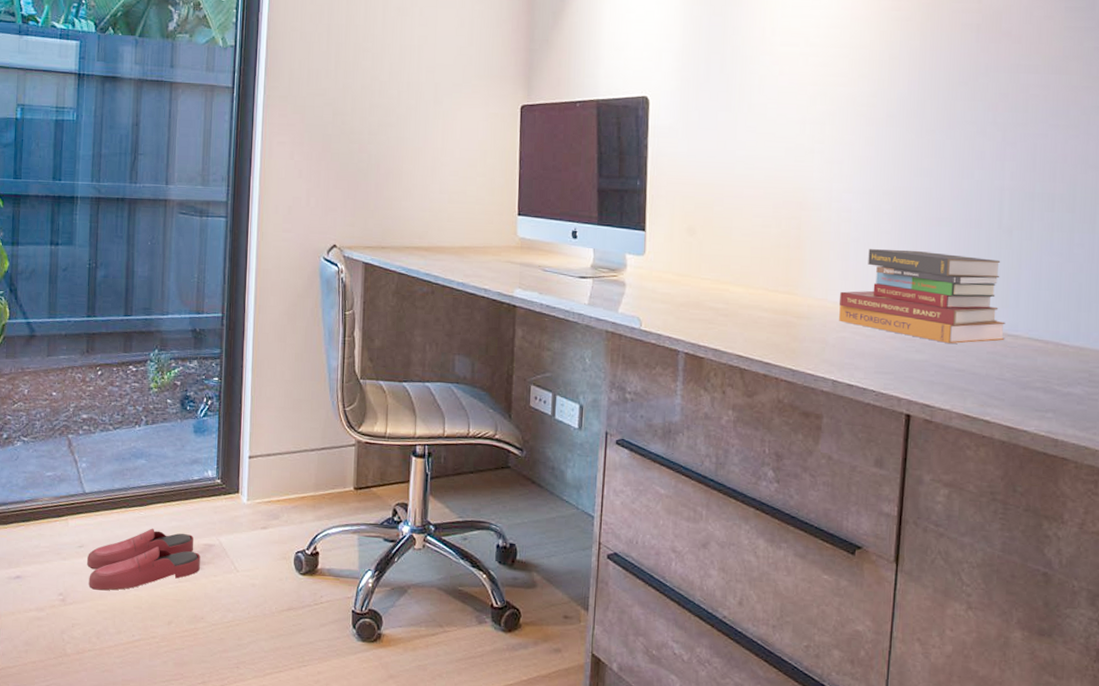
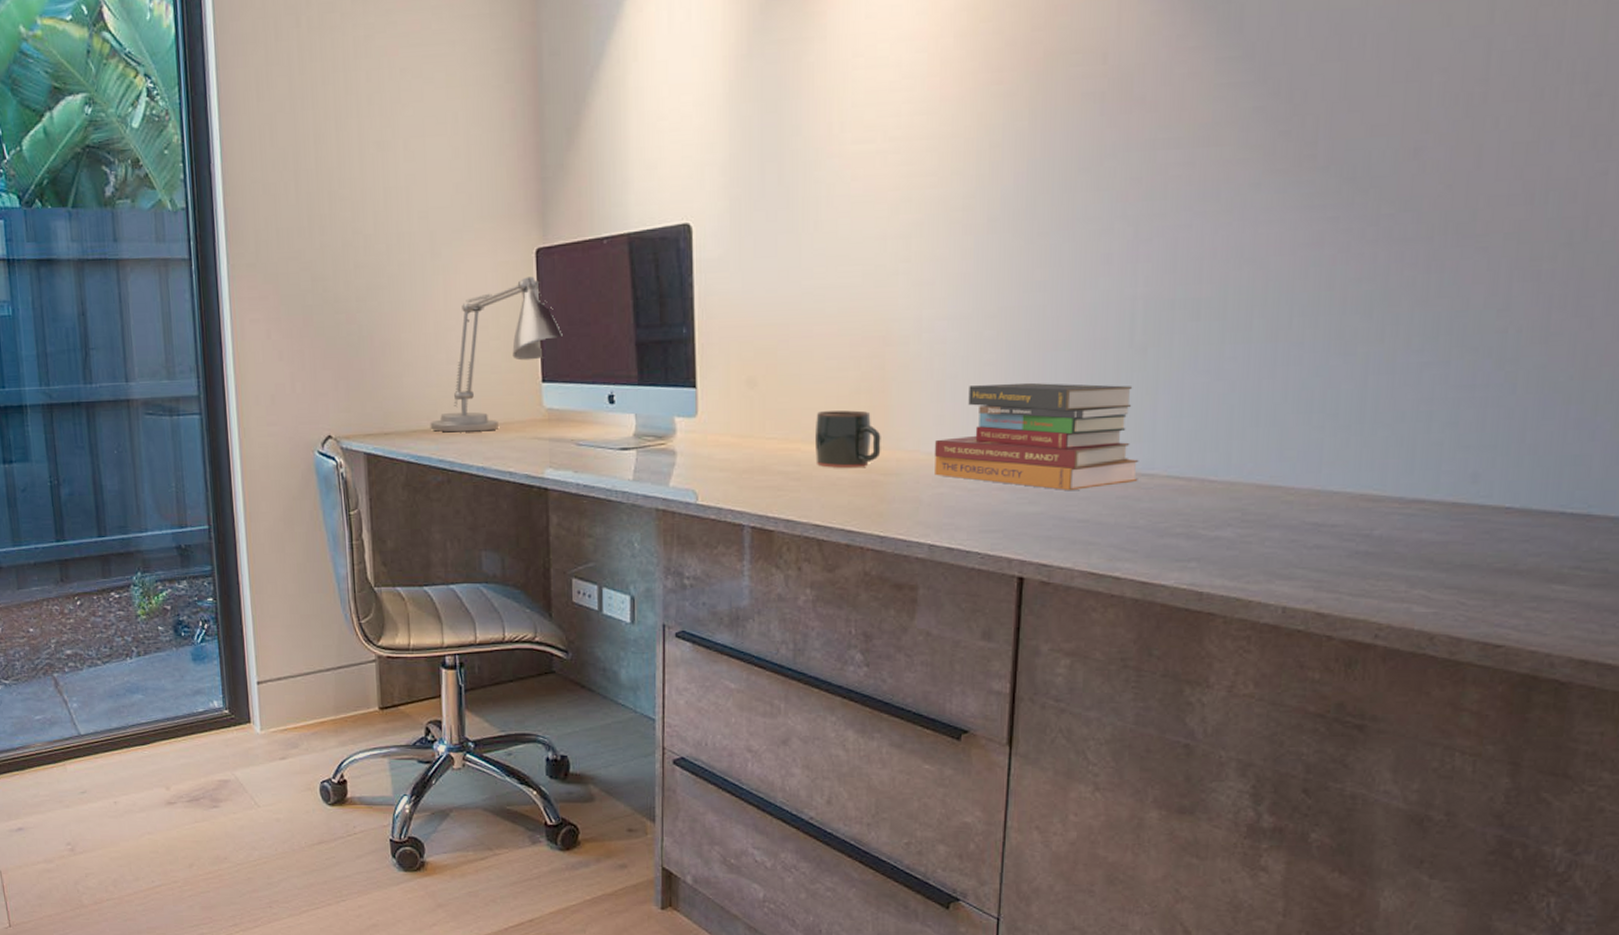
slippers: present [87,528,200,591] -> none [92,767,217,837]
desk lamp: none [420,127,538,253] -> present [430,276,563,433]
mug: none [741,260,796,310] -> present [814,410,881,469]

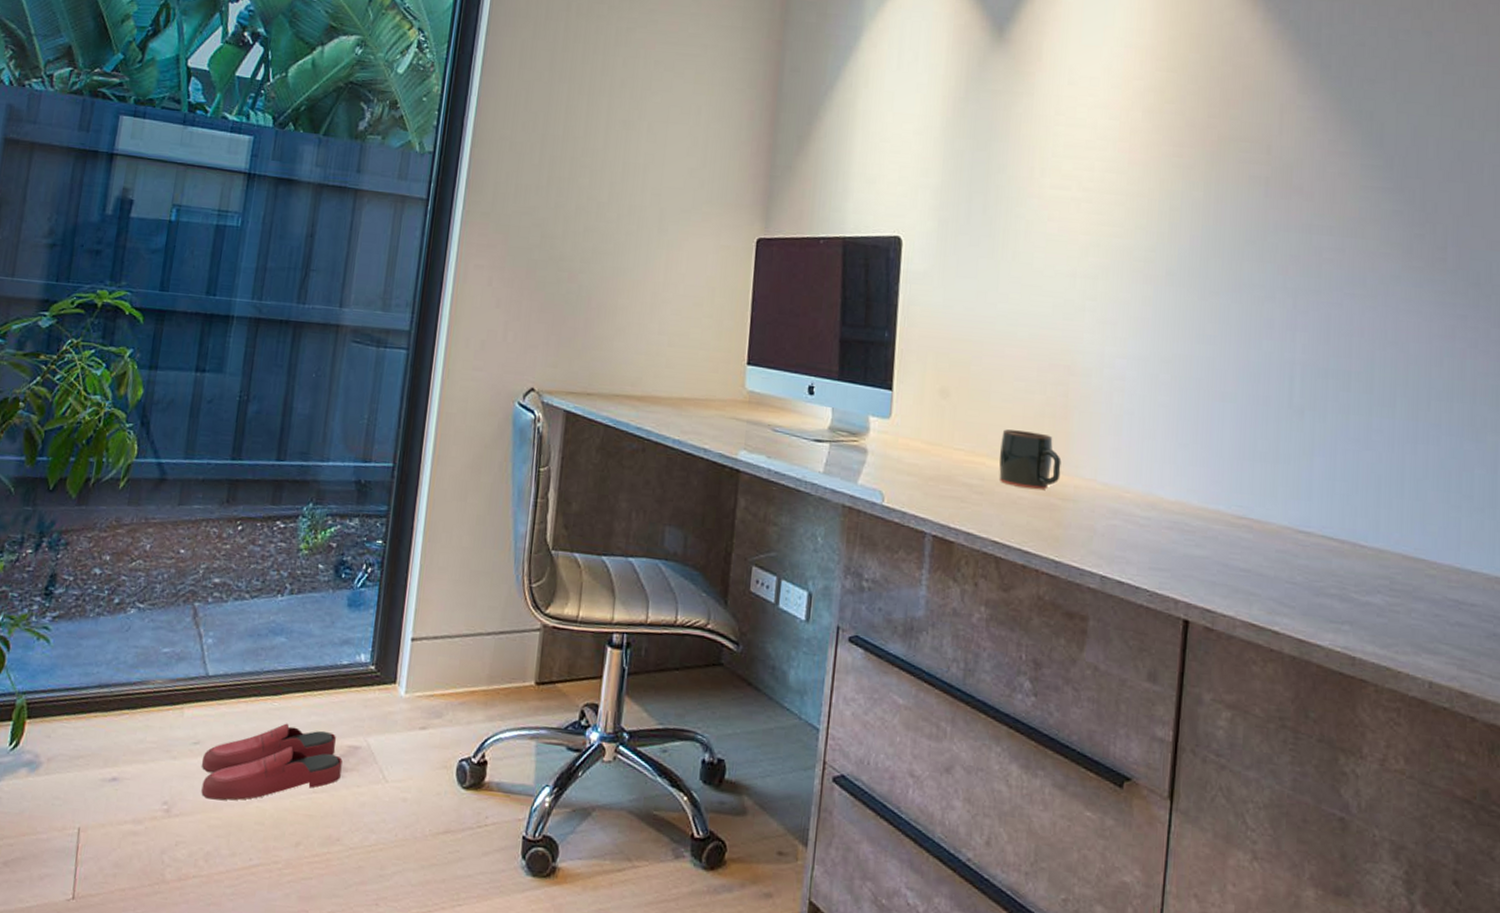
slippers: none [92,767,217,837] -> present [201,723,343,801]
desk lamp: present [430,276,563,433] -> none [632,263,772,406]
books: present [934,382,1139,491] -> none [1109,424,1297,539]

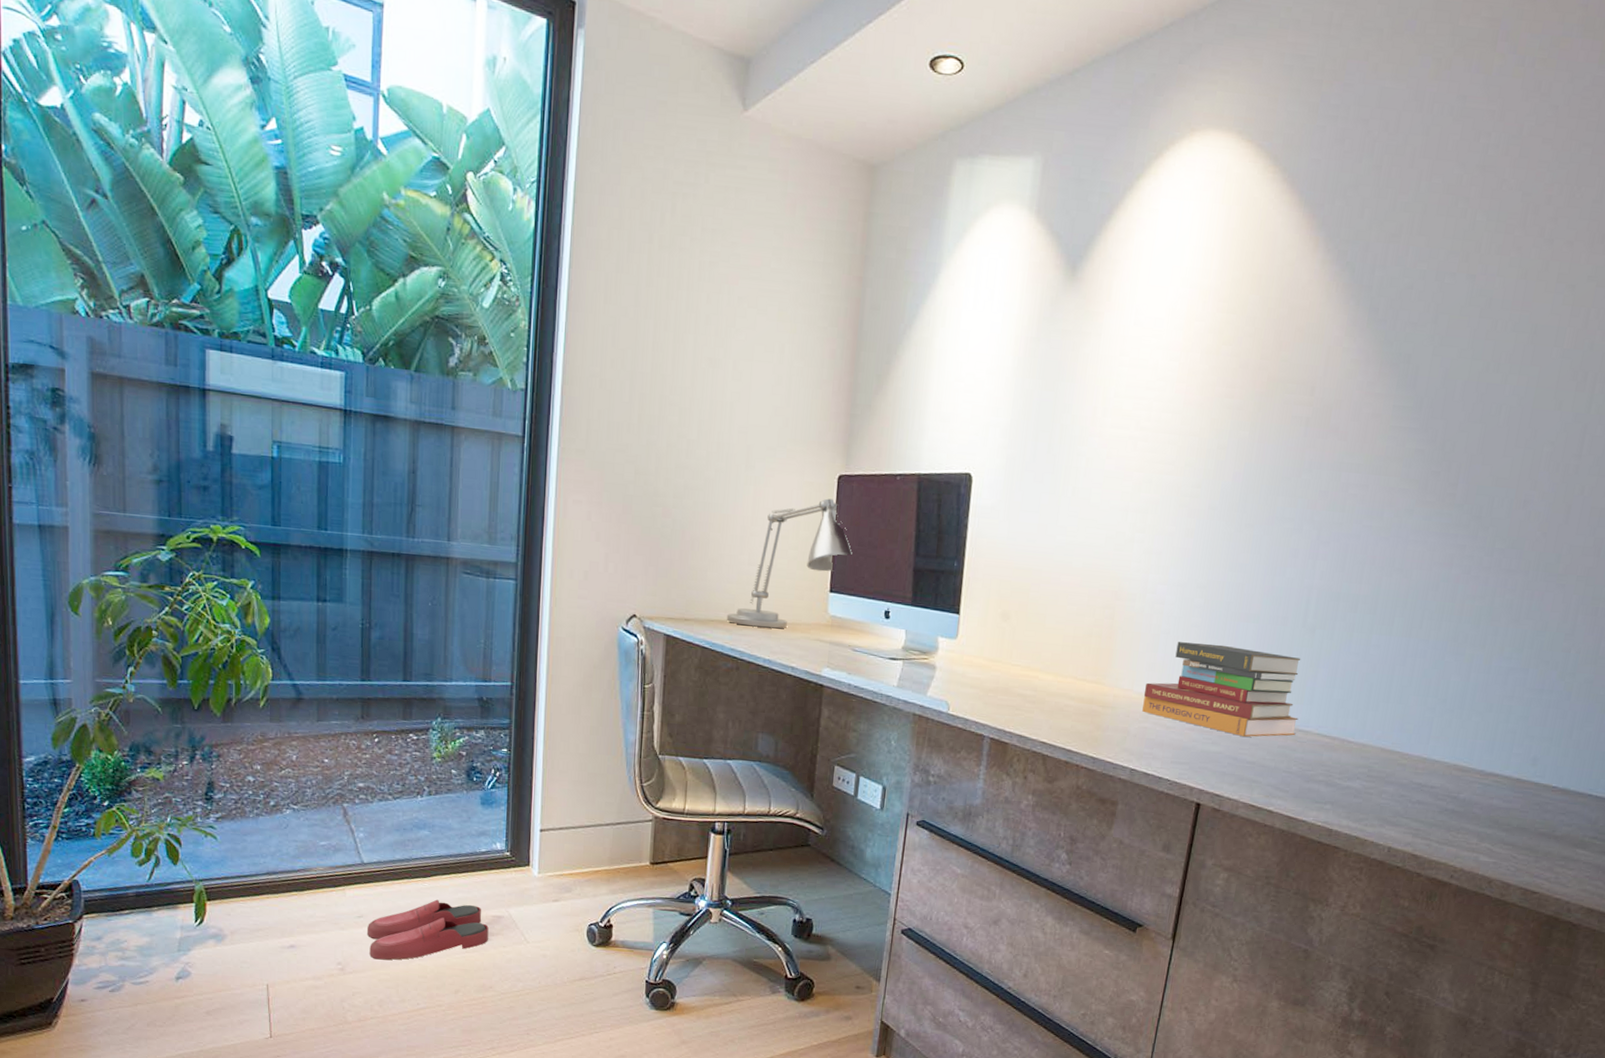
desk lamp: none [632,263,772,406] -> present [726,498,852,629]
mug: present [998,429,1062,490] -> none [1049,647,1104,699]
books: none [1109,424,1297,539] -> present [1142,642,1301,738]

